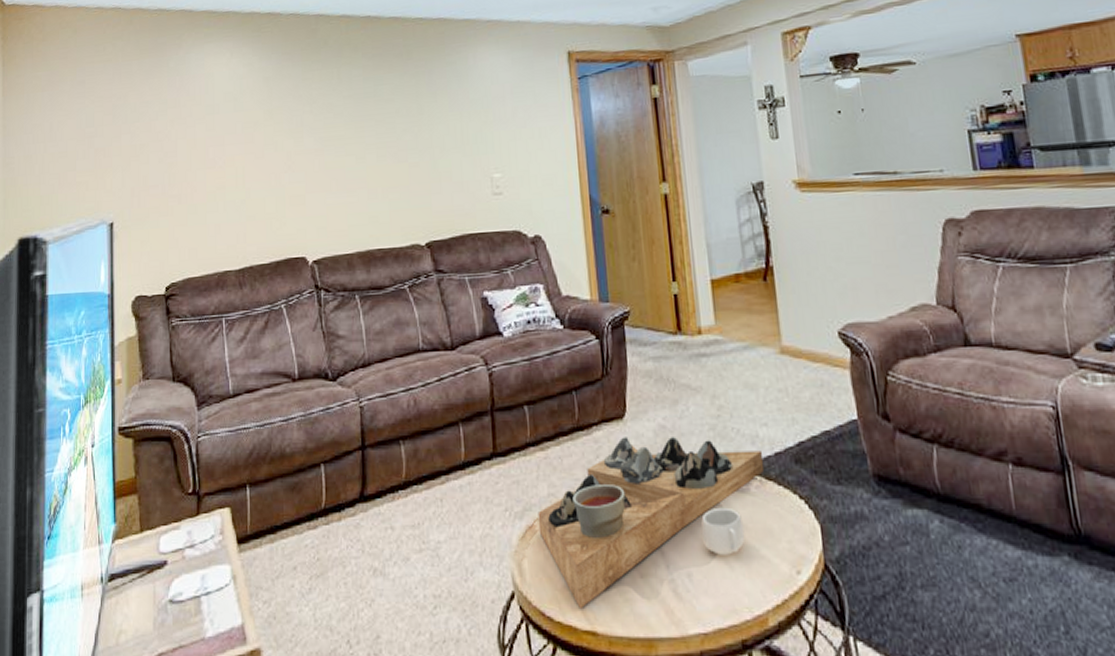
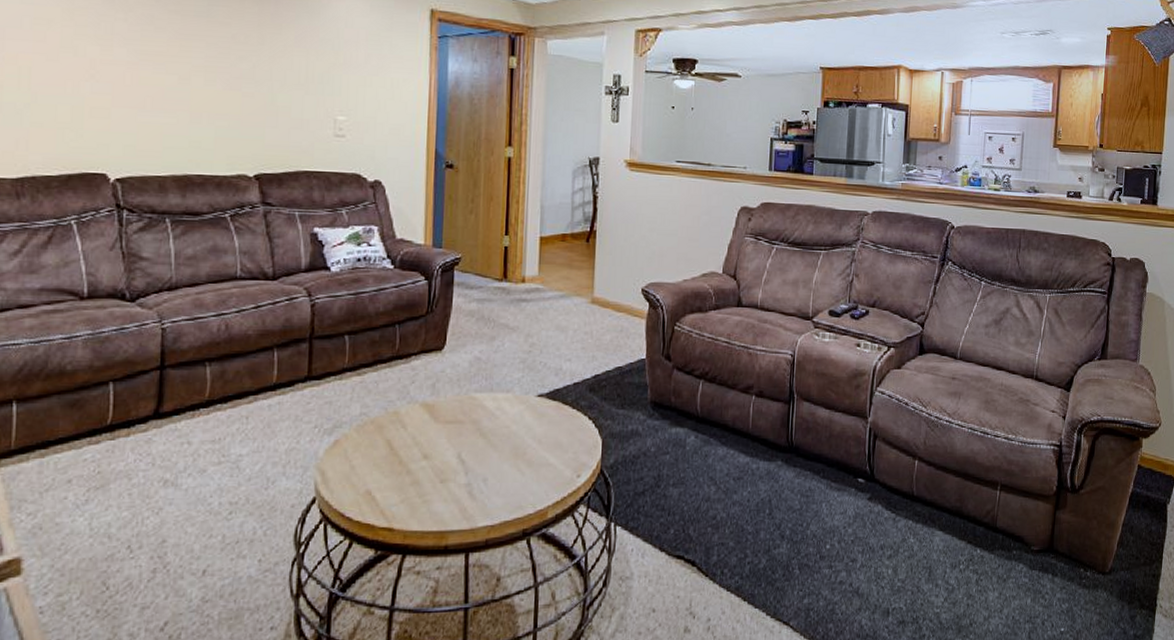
decorative tray: present [537,437,765,608] -> none [347,366,564,509]
mug: present [700,507,745,555] -> none [500,425,539,464]

